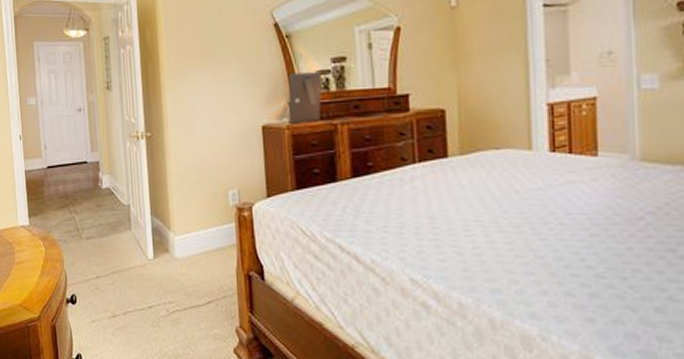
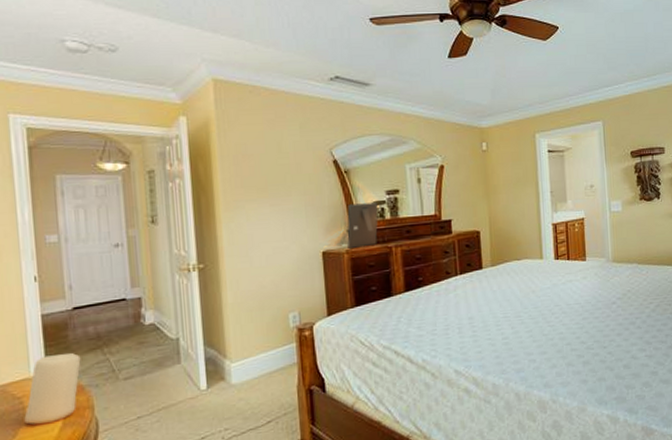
candle: none [14,207,54,269] -> present [24,352,81,425]

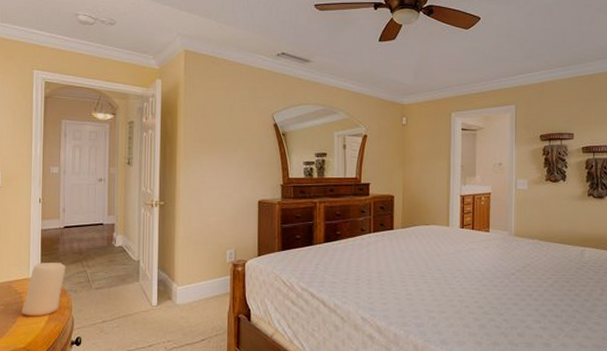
picture frame: present [347,202,378,250] -> none [280,162,307,201]

